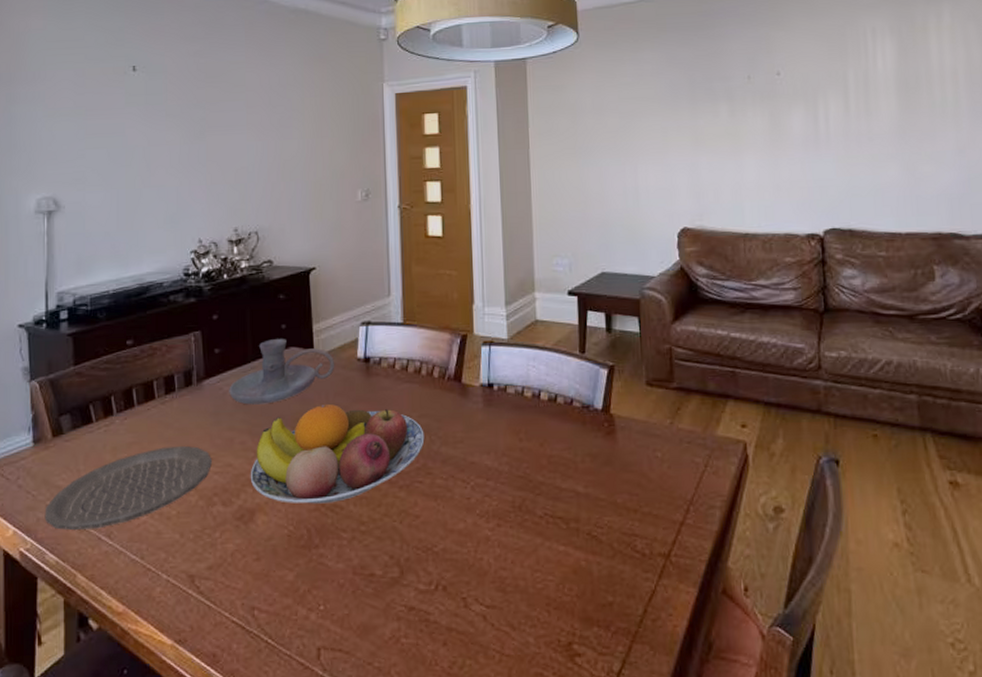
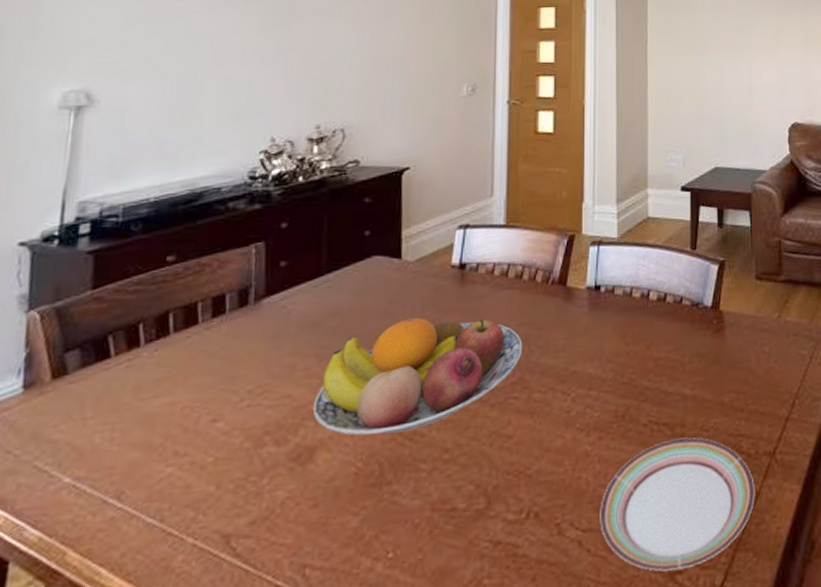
plate: present [44,445,212,531] -> none [28,377,266,496]
candle holder: present [229,339,335,405] -> none [294,247,426,324]
plate: none [501,532,651,652] -> present [600,437,755,572]

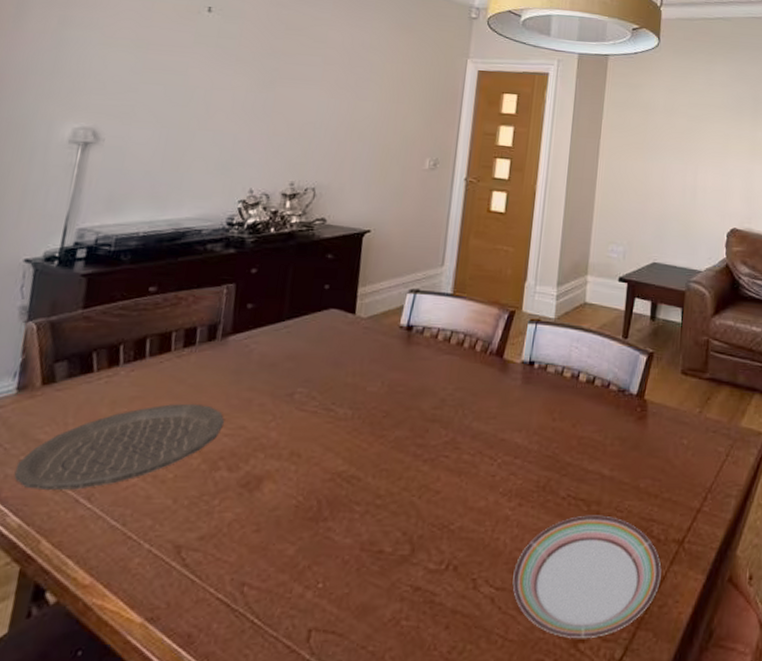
plate: none [28,377,266,496] -> present [14,403,224,491]
fruit bowl: present [312,318,523,435] -> none [263,371,458,474]

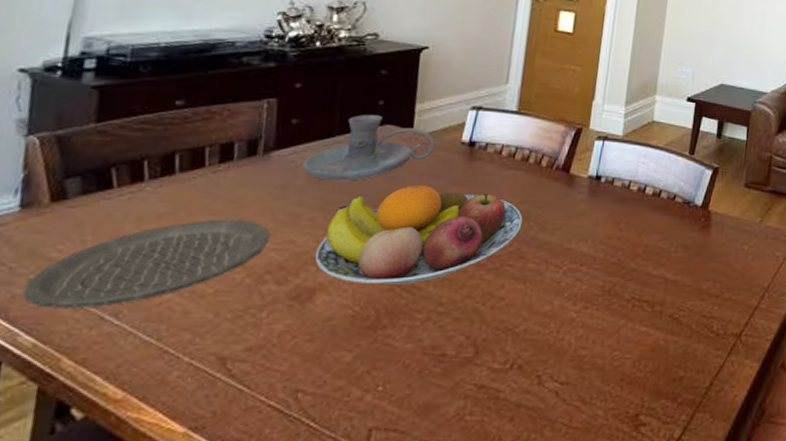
candle holder: none [255,299,376,366] -> present [303,115,436,181]
fruit bowl: none [263,371,458,474] -> present [315,185,523,285]
plate: present [512,515,661,638] -> none [577,314,720,423]

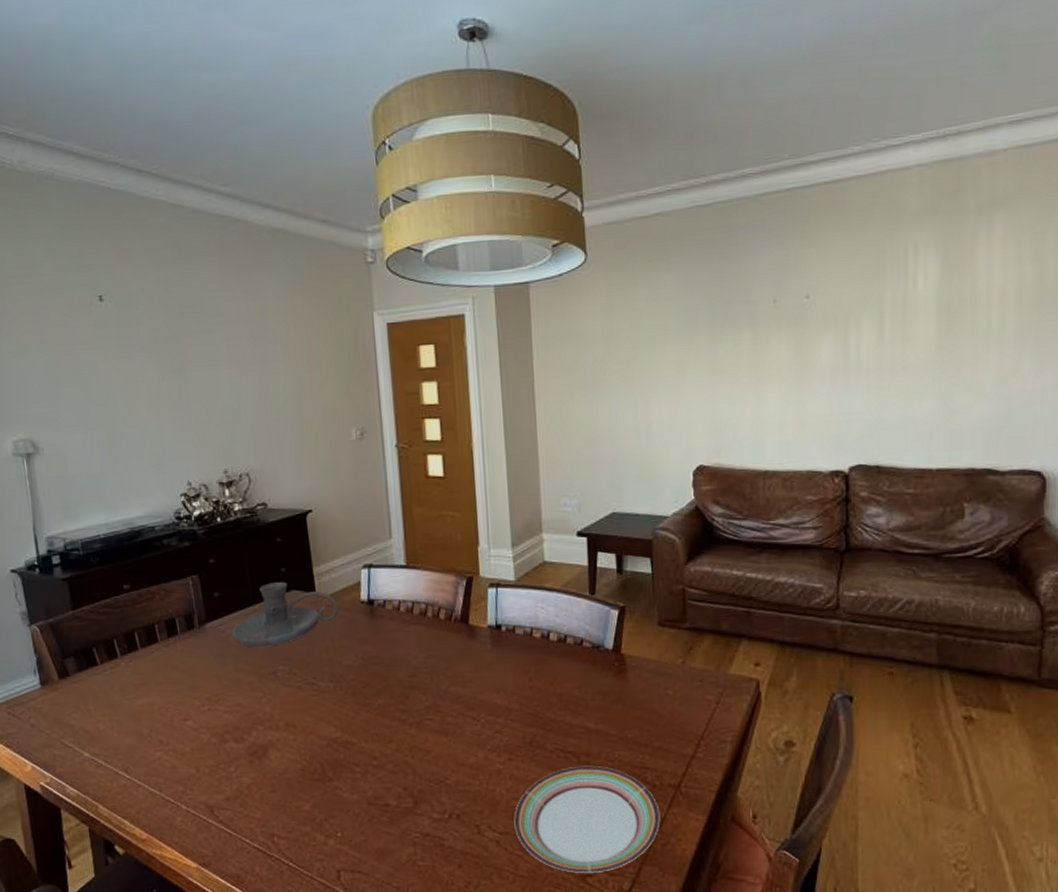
plate: present [23,219,269,309] -> none [60,686,221,766]
fruit bowl: present [315,185,523,285] -> none [259,646,433,741]
plate: none [577,314,720,423] -> present [514,765,661,873]

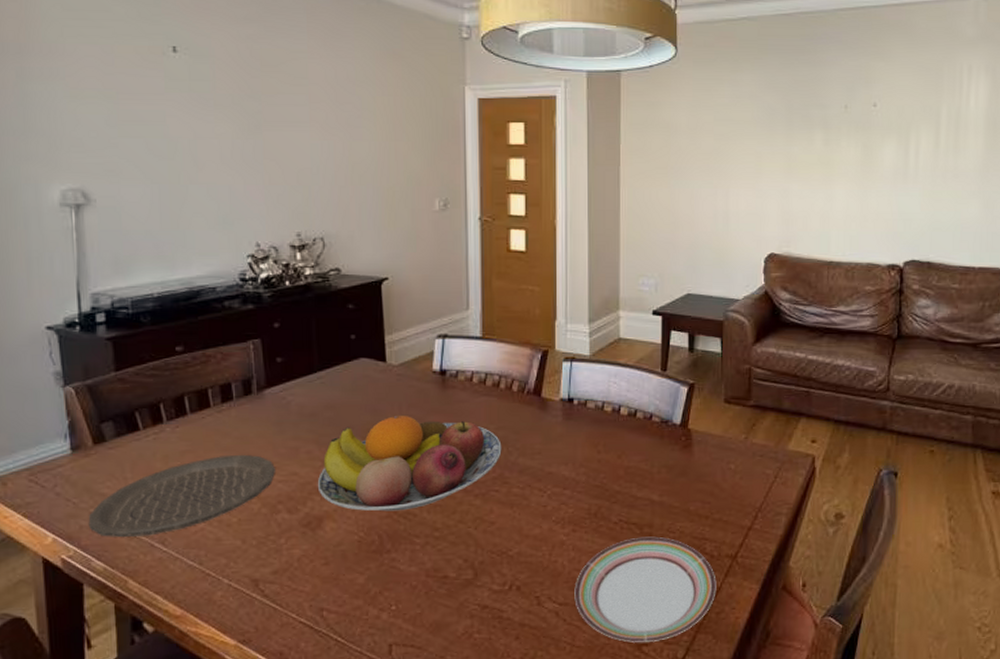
plate: none [60,686,221,766] -> present [88,454,275,538]
candle holder: present [232,582,339,647] -> none [293,349,409,415]
fruit bowl: none [259,646,433,741] -> present [317,416,502,511]

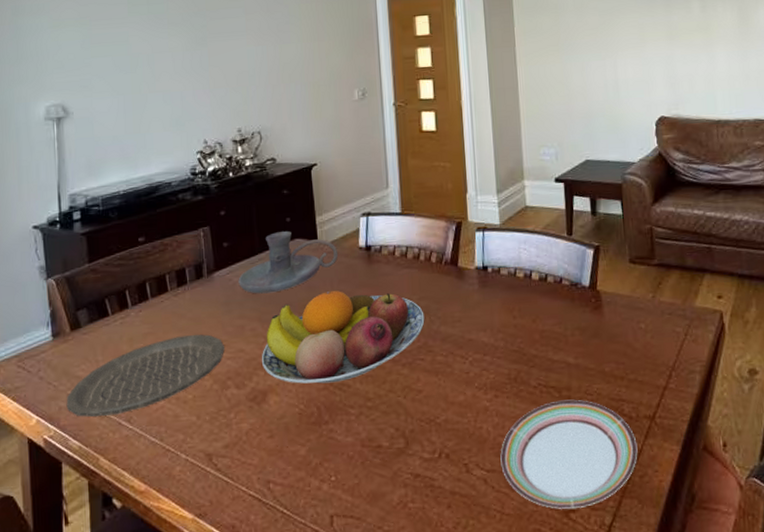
candle holder: none [293,349,409,415] -> present [238,231,339,294]

